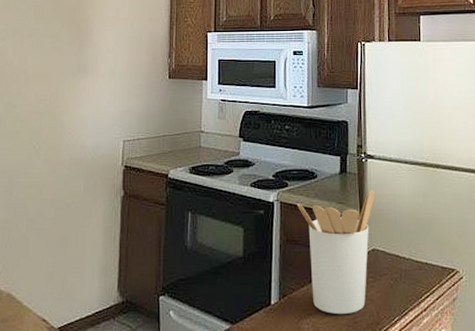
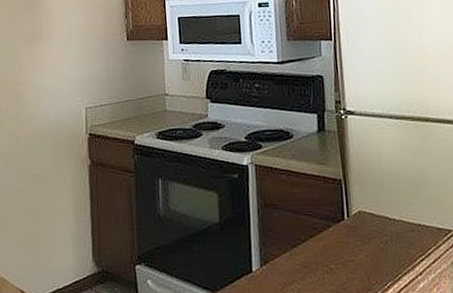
utensil holder: present [297,190,376,314] -> none [273,148,359,280]

